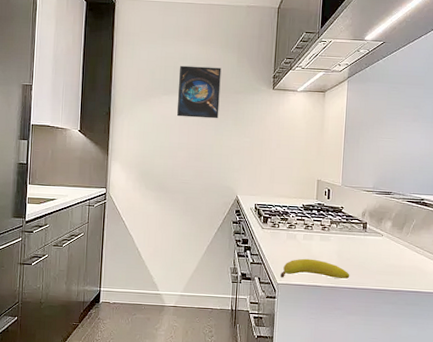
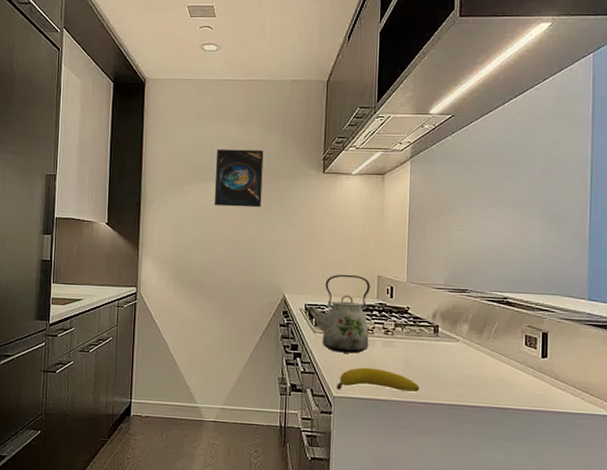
kettle: none [256,178,311,247] -> present [306,274,370,354]

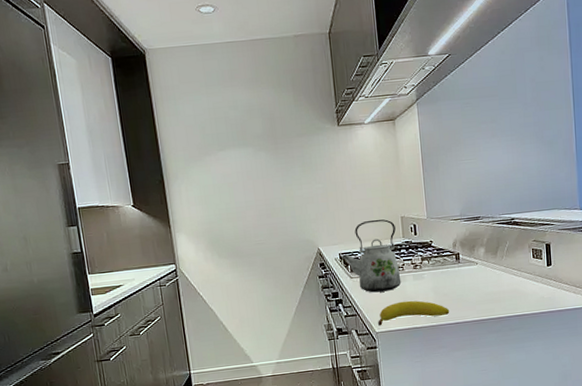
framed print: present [215,149,264,208] -> none [232,110,284,173]

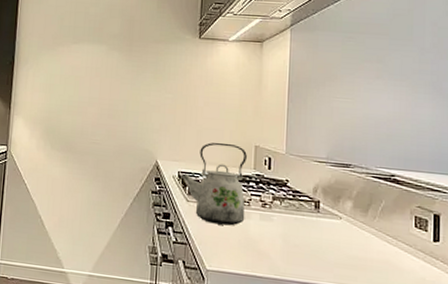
fruit: present [378,300,450,326] -> none [210,240,299,270]

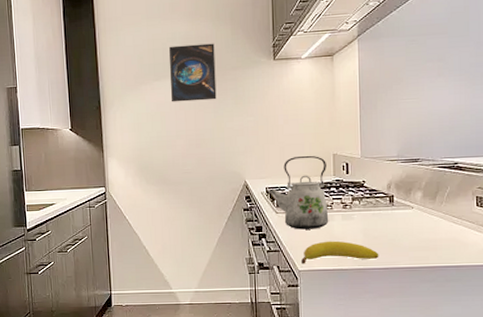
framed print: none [88,11,139,71] -> present [169,43,217,102]
fruit: none [210,240,299,270] -> present [301,240,379,264]

